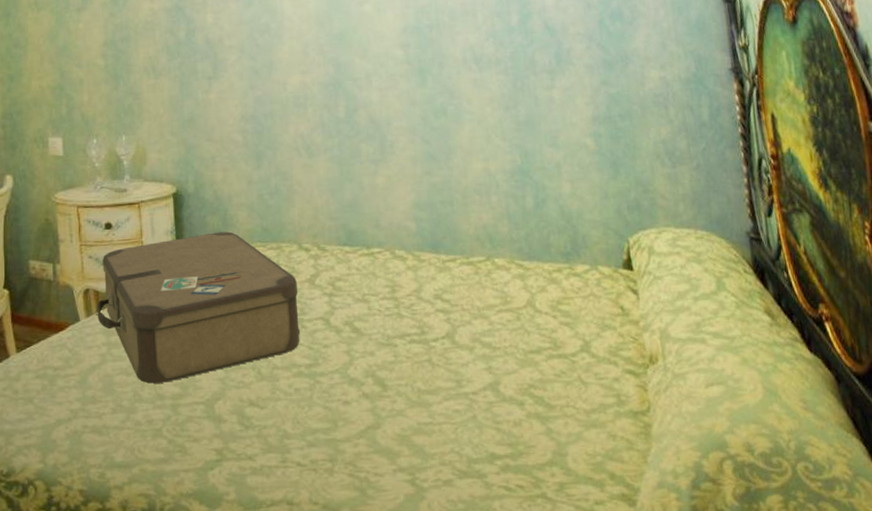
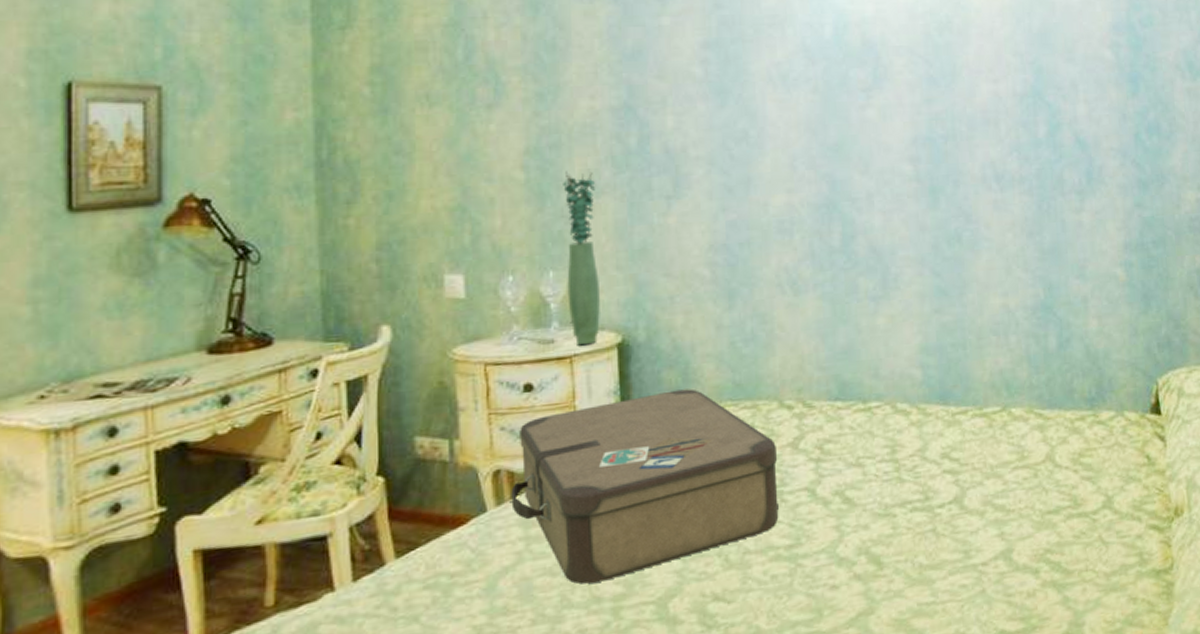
vase: none [131,58,160,194] -> present [563,171,600,346]

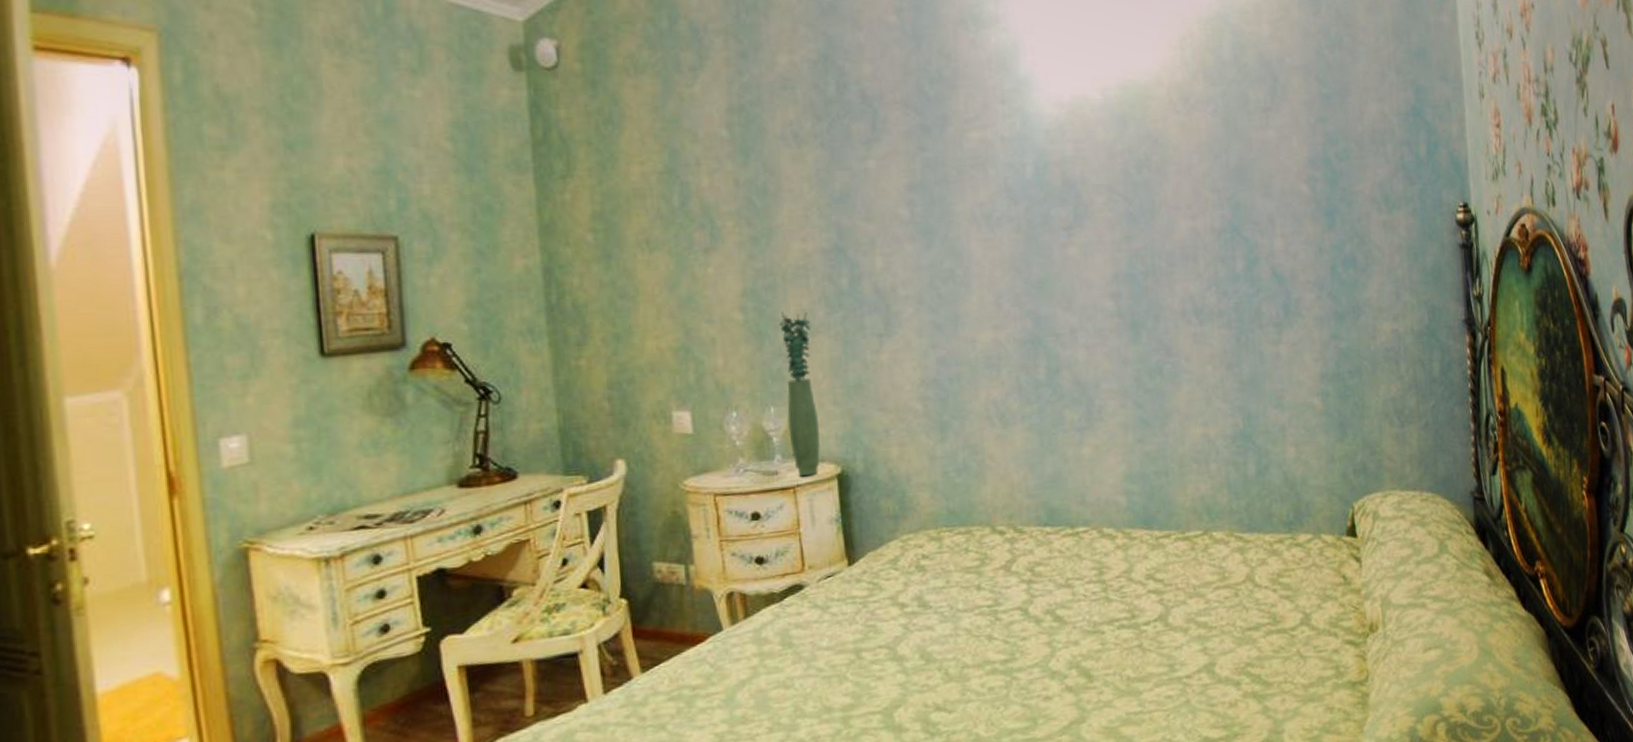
suitcase: present [511,389,779,585] -> none [744,516,994,696]

